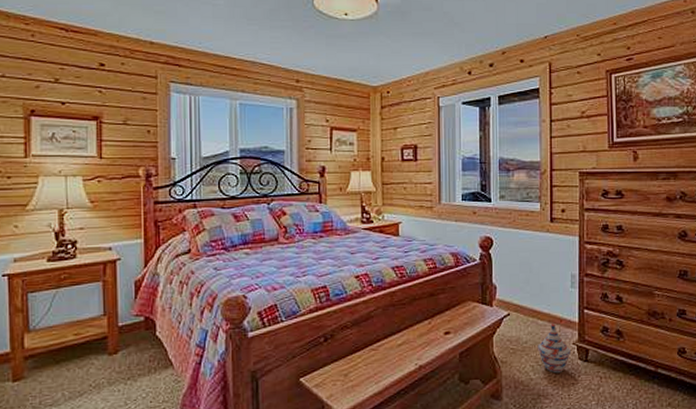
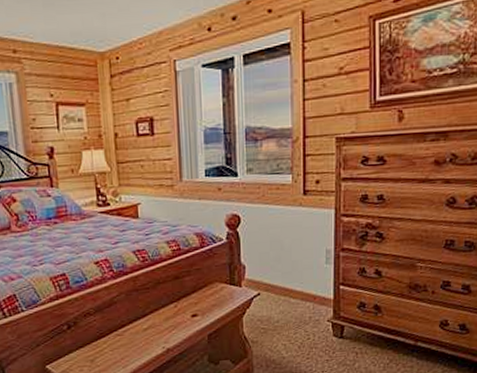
woven basket: present [537,324,571,374] -> none [289,301,325,351]

